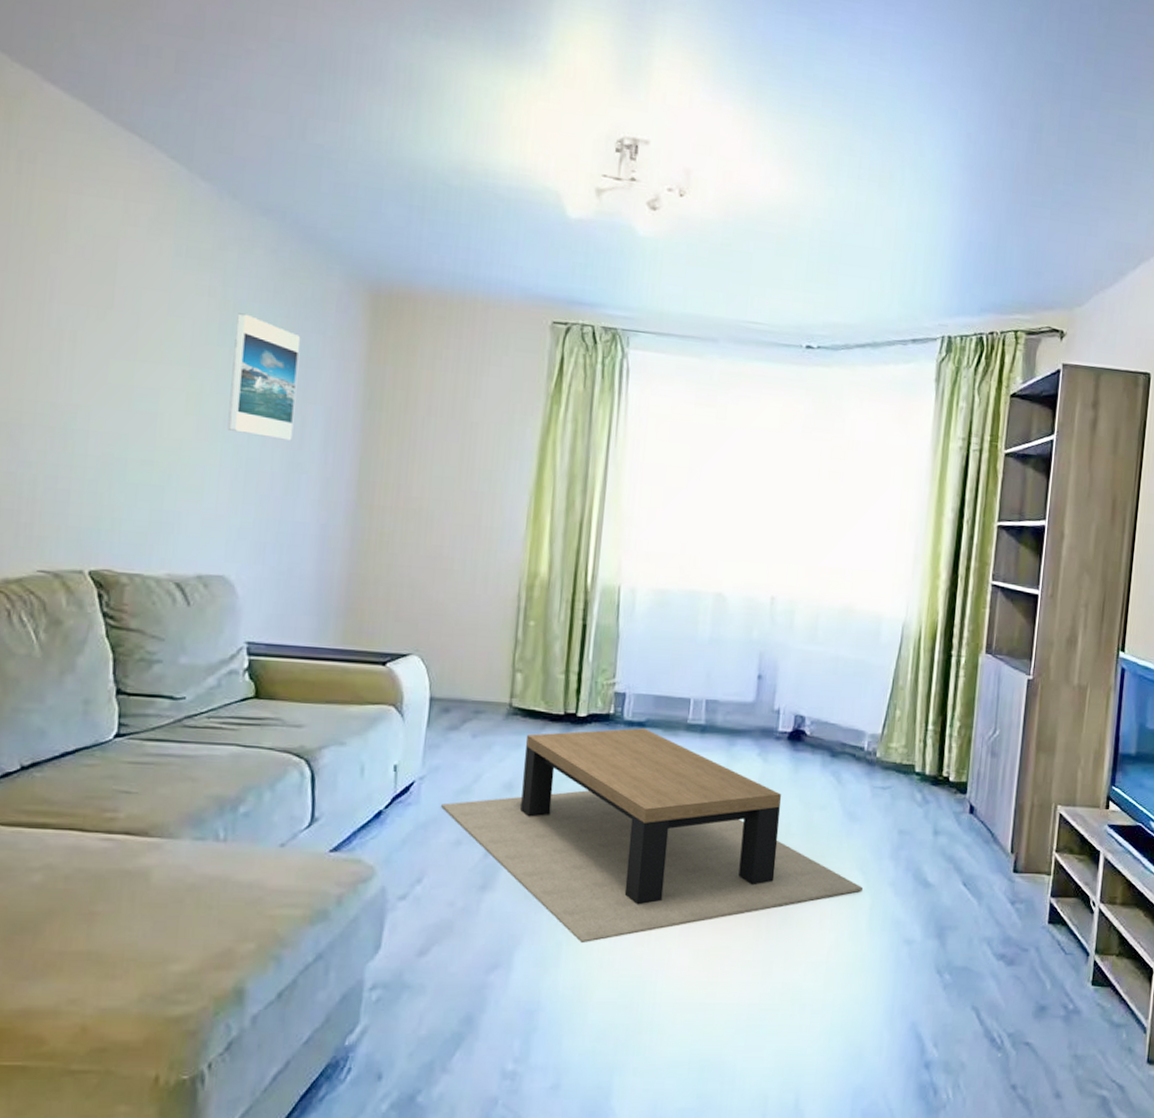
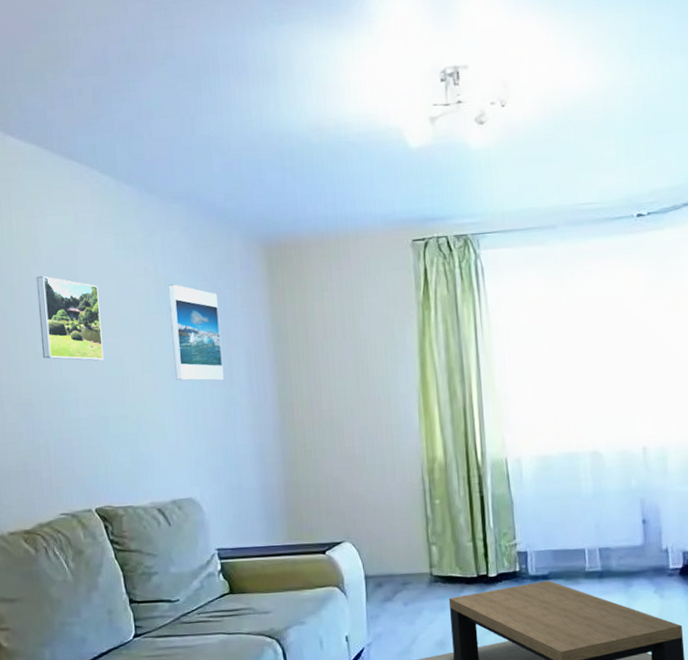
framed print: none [48,267,142,389] -> present [36,275,104,361]

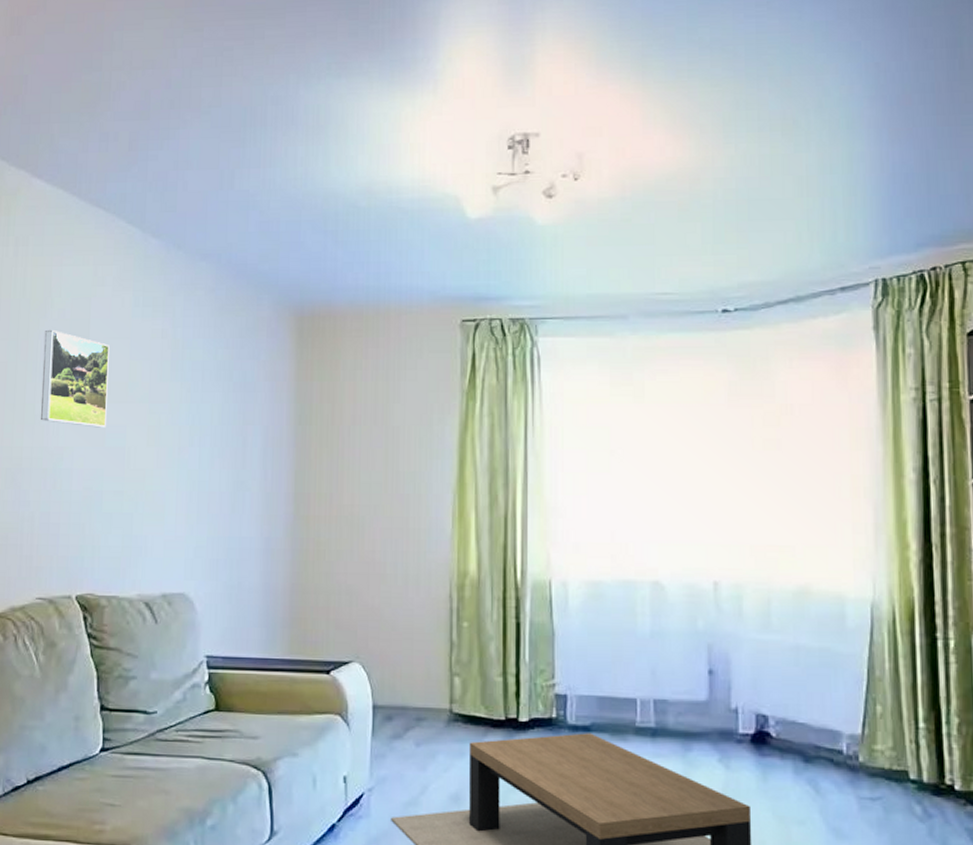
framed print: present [168,284,224,381] -> none [182,349,239,461]

